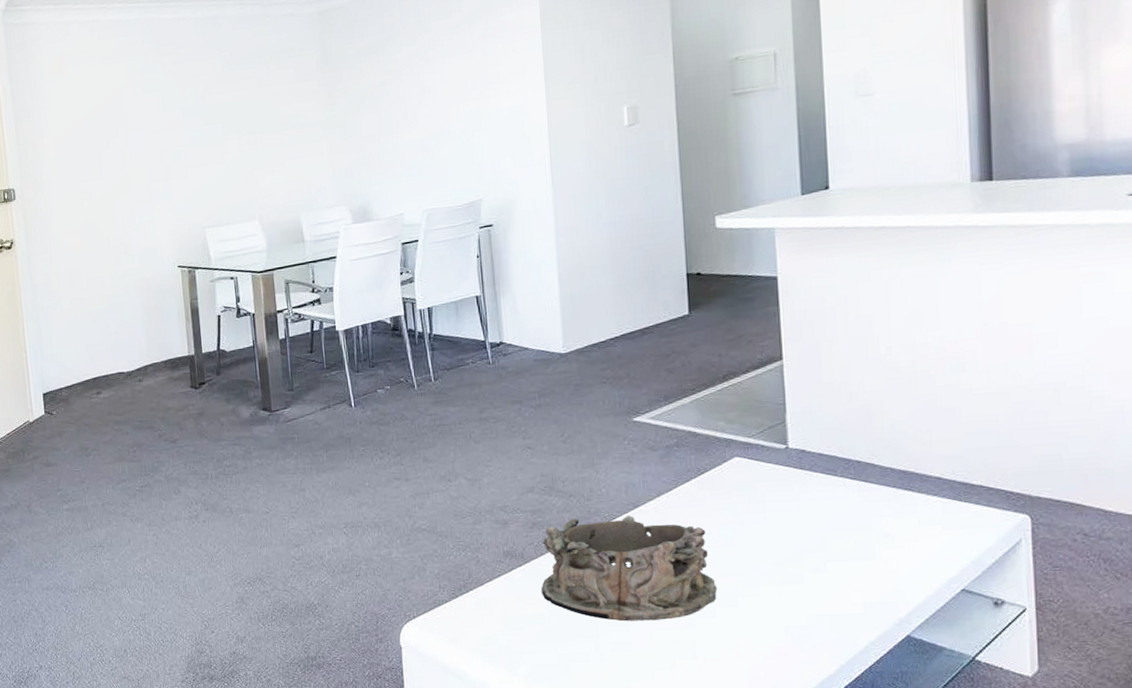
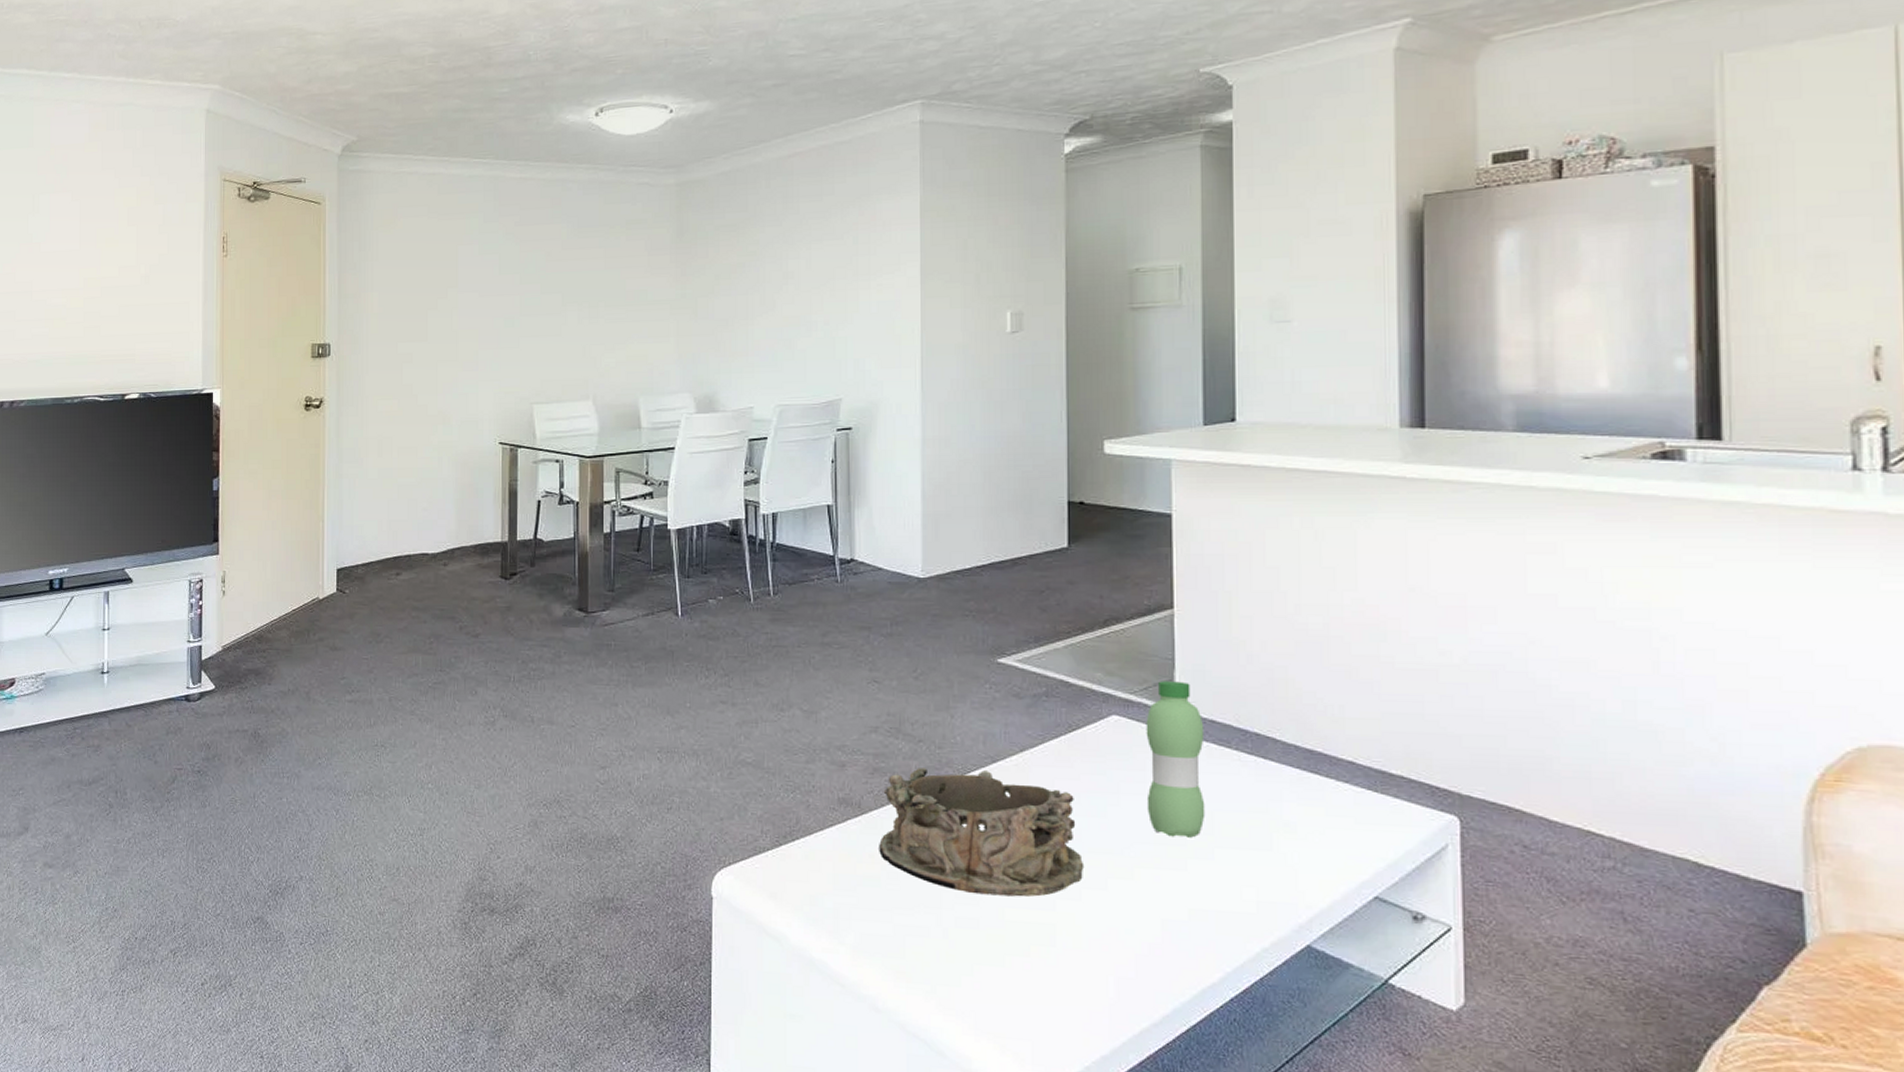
water bottle: none [763,422,818,556] -> present [1146,681,1206,838]

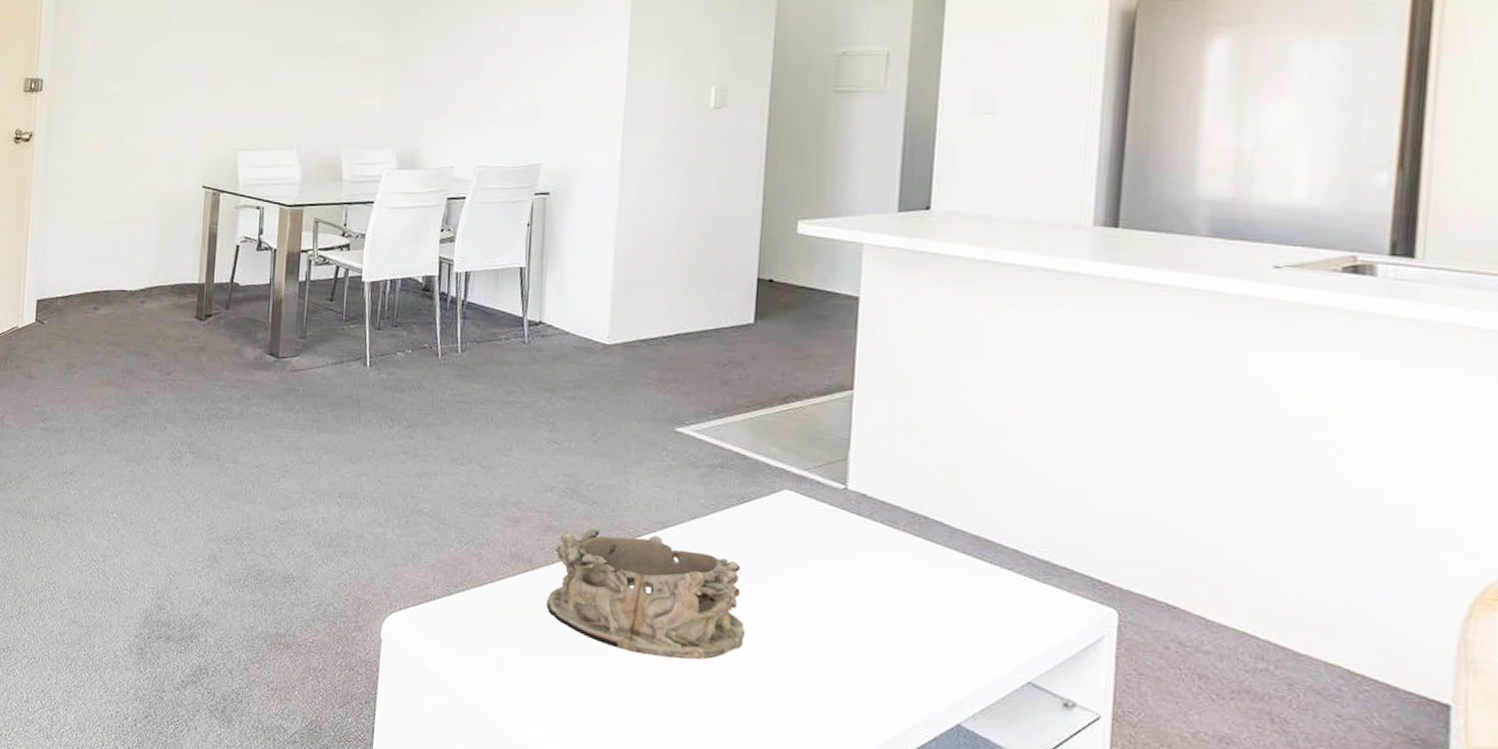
water bottle: present [1146,681,1206,838] -> none [811,459,874,614]

